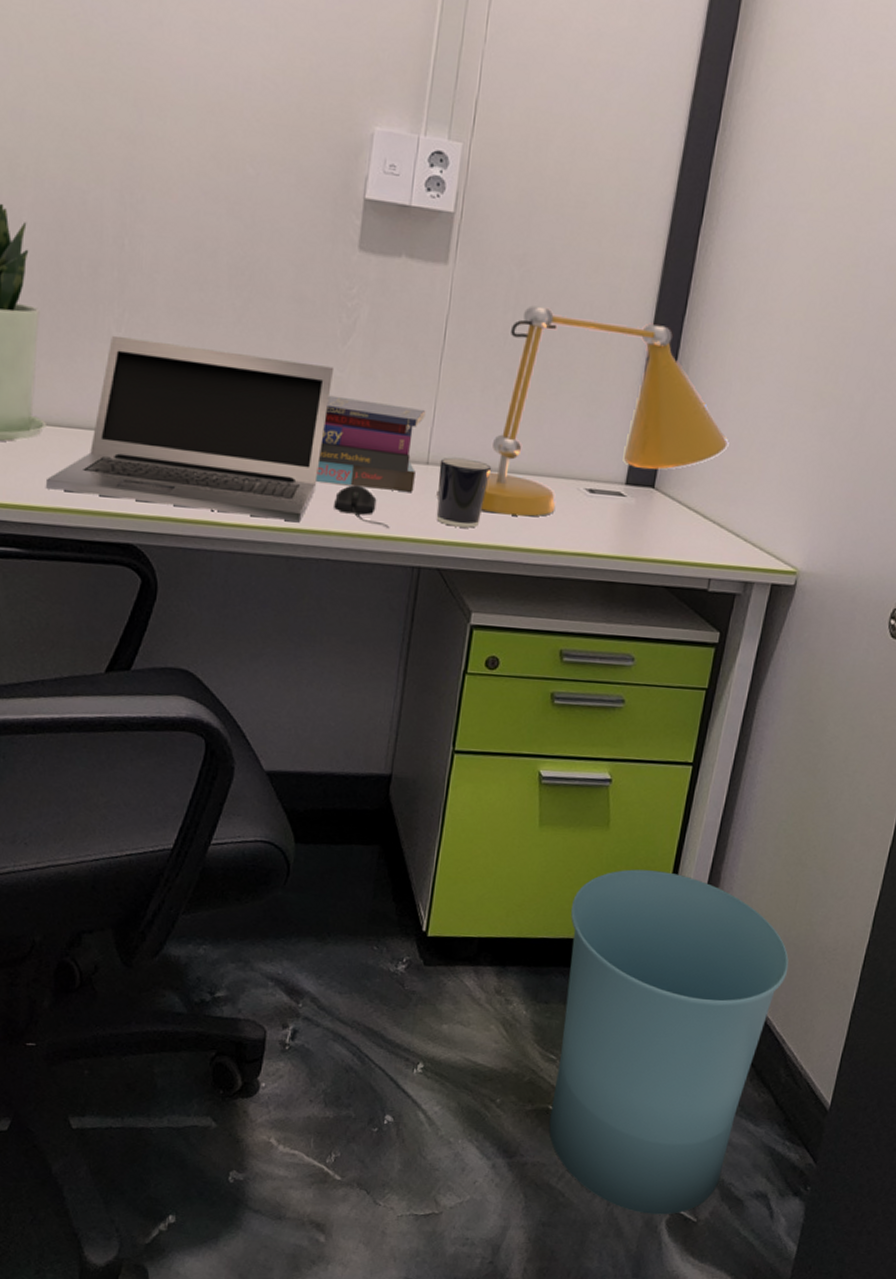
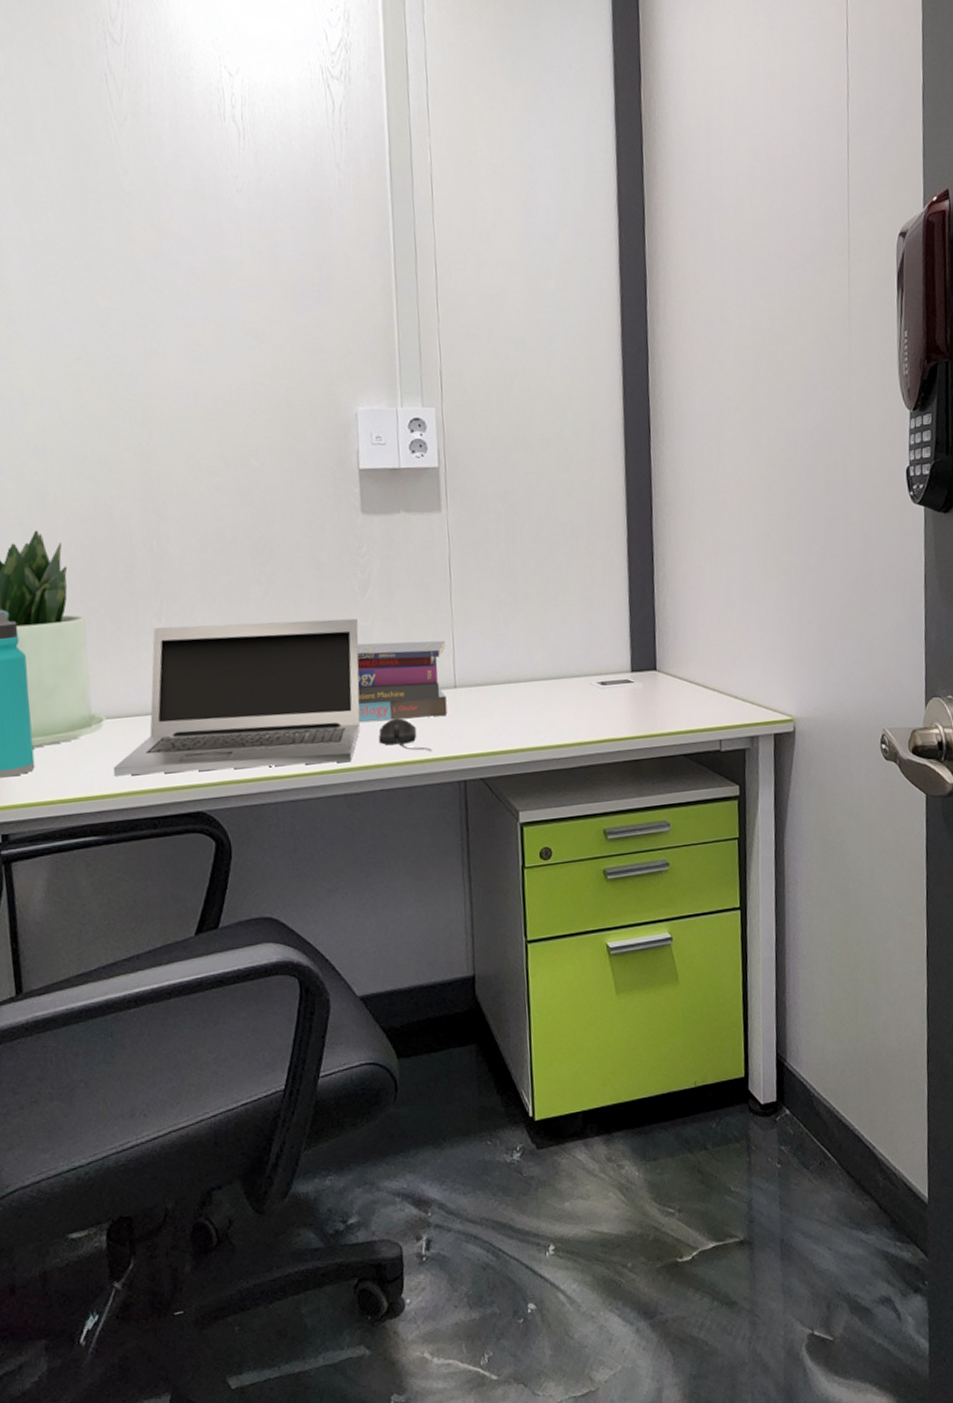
table lamp: present [436,305,728,517] -> none [468,530,711,720]
mug: present [436,457,492,528] -> none [466,676,513,739]
waste bin: present [549,869,789,1215] -> none [659,1011,864,1344]

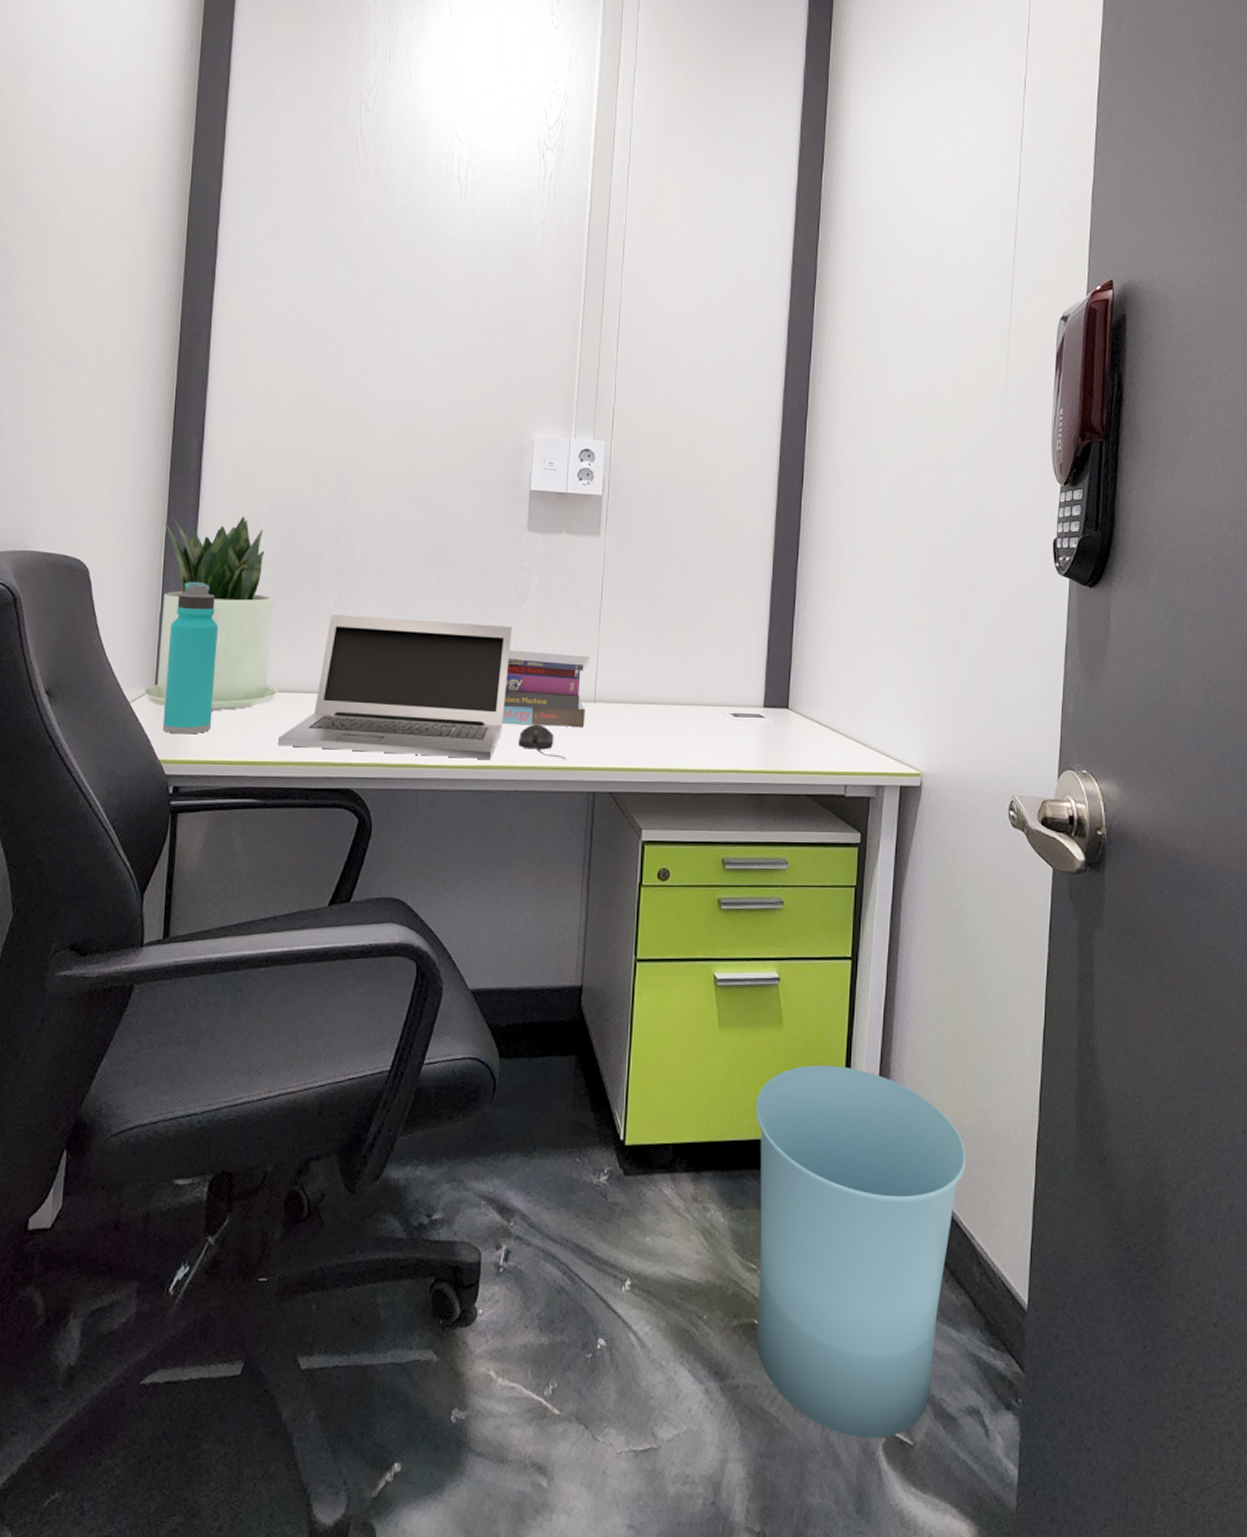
waste bin: none [659,1011,864,1344] -> present [755,1065,966,1439]

